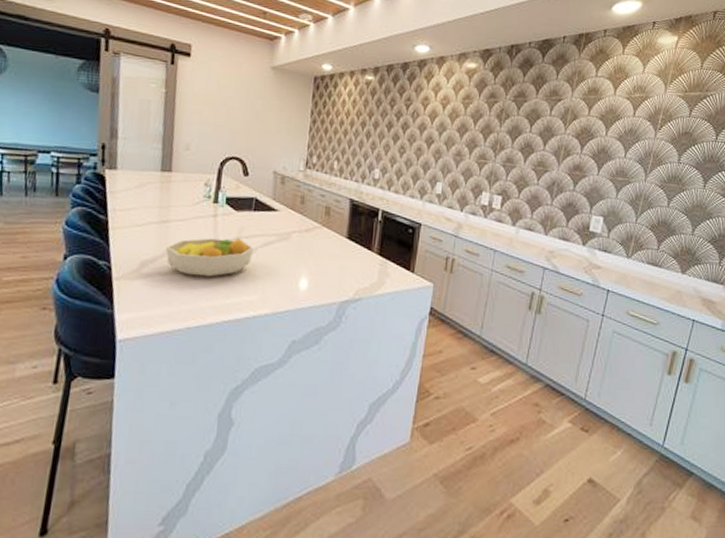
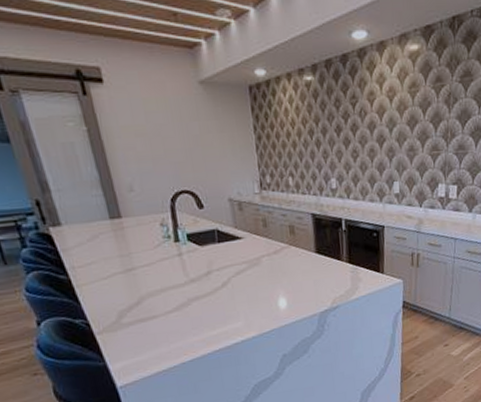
fruit bowl: present [166,237,253,277] -> none [139,271,228,317]

